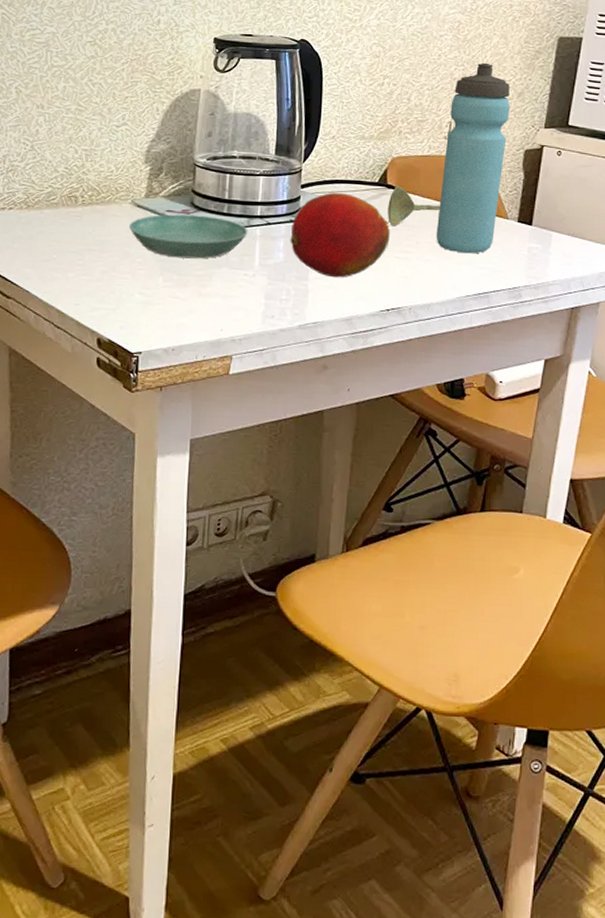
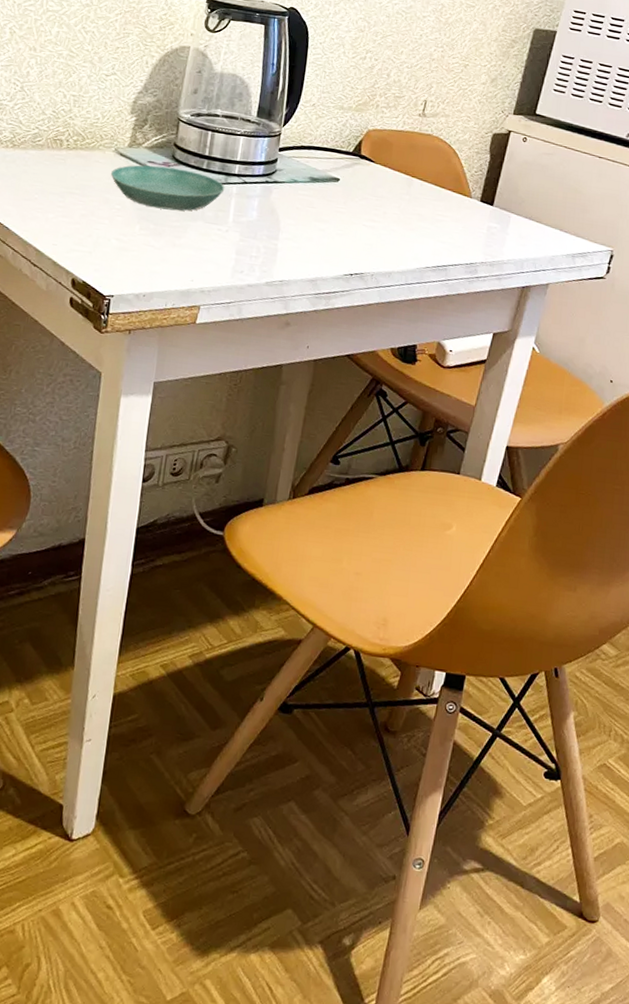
fruit: present [290,193,390,278] -> none [264,158,360,241]
soupspoon: present [388,186,440,227] -> none [358,157,409,196]
water bottle: present [436,62,511,254] -> none [402,46,485,228]

